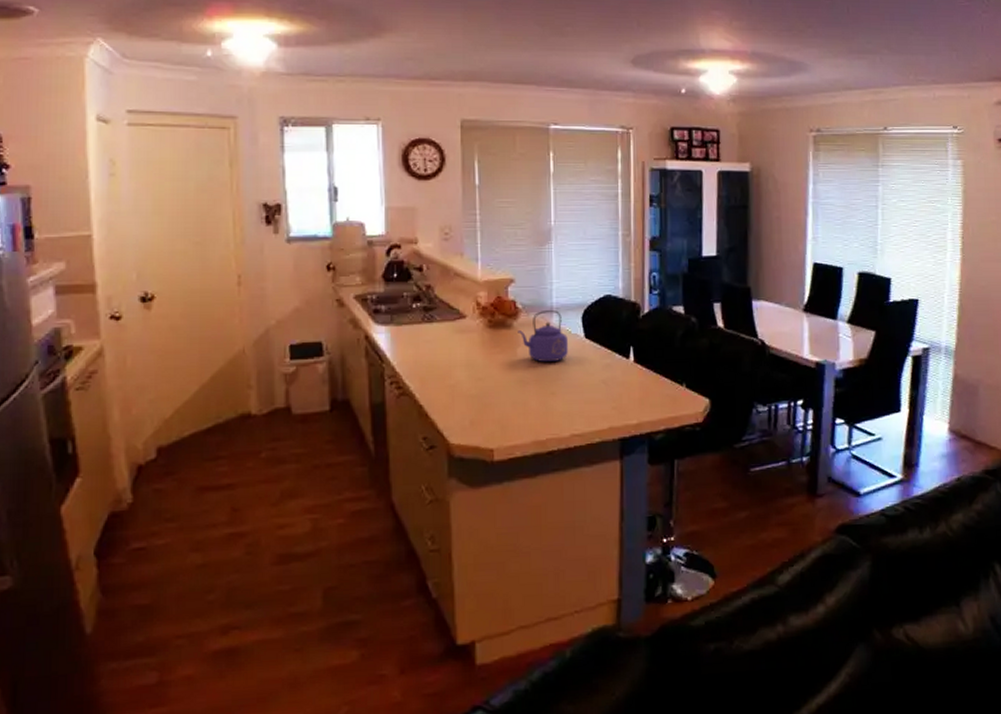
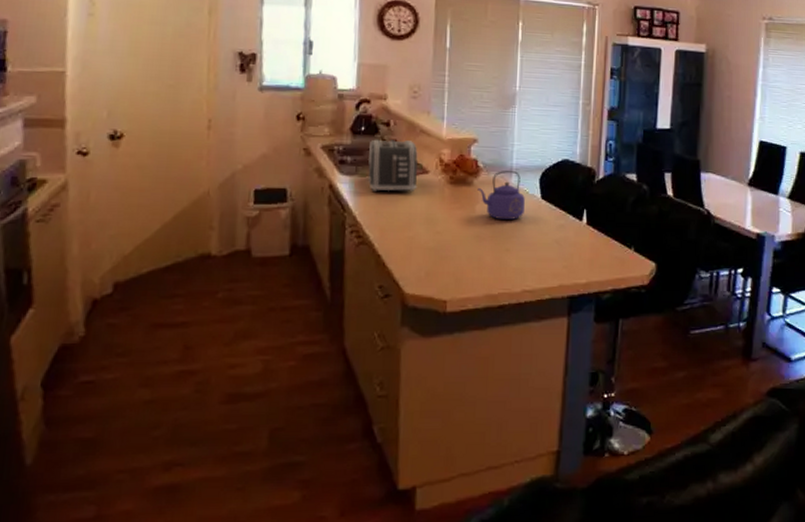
toaster: none [402,285,455,340] -> present [367,139,418,193]

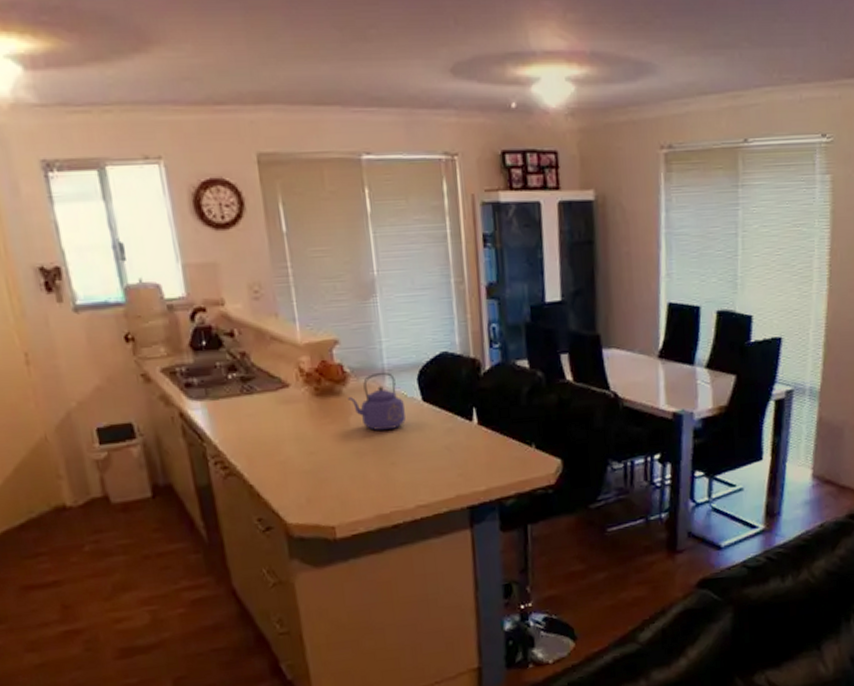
toaster: present [367,139,418,193] -> none [215,351,279,415]

